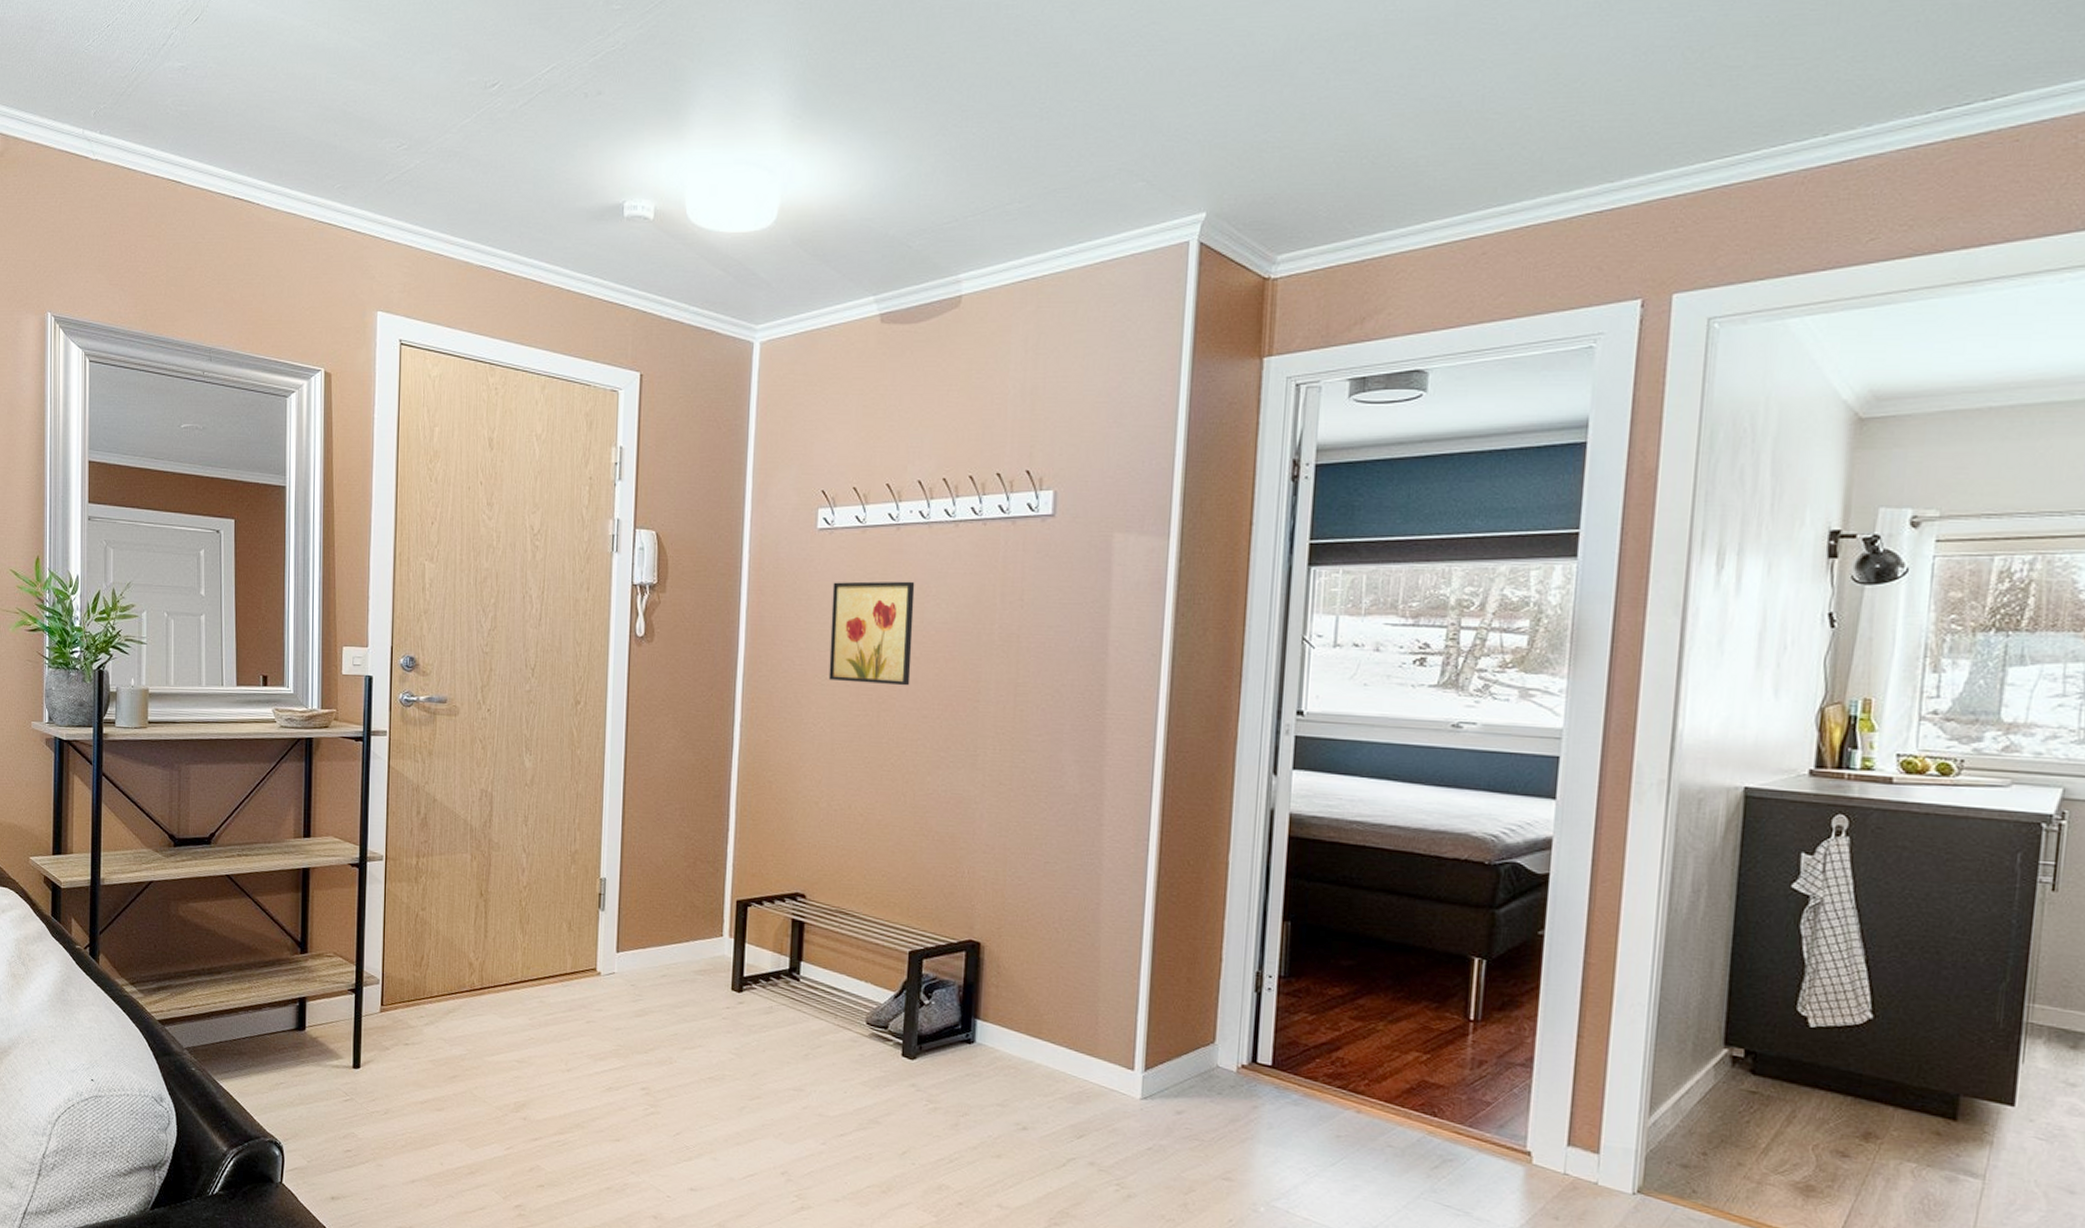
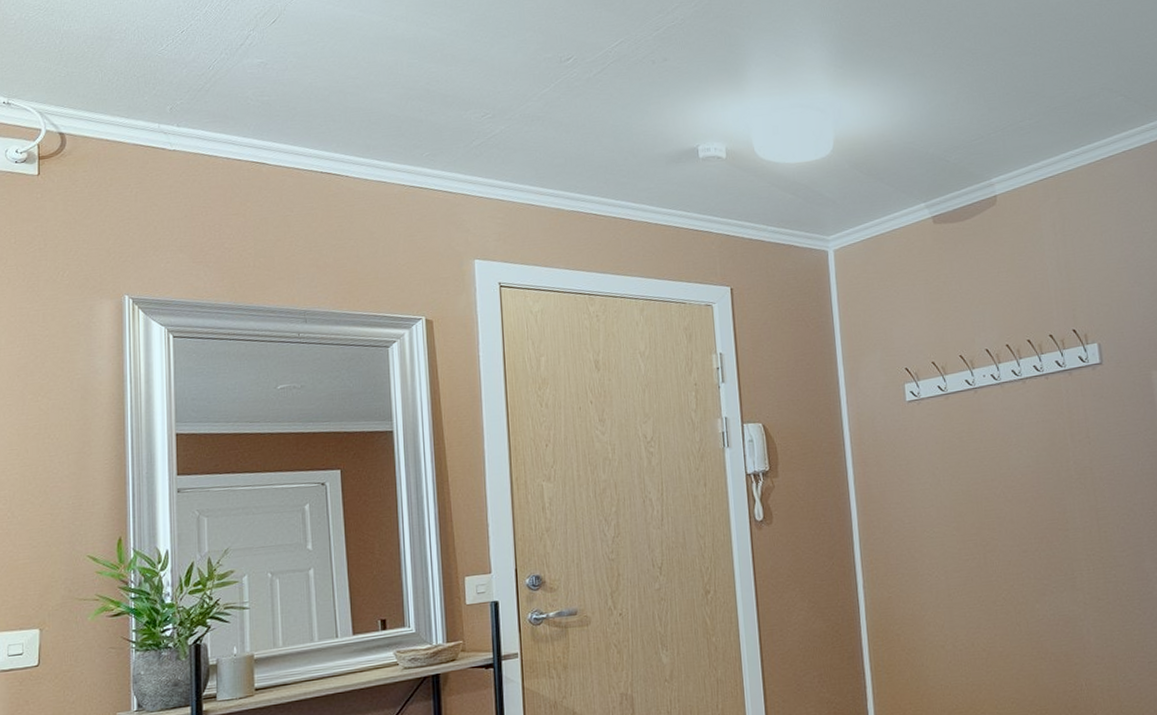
wall art: present [828,581,915,686] -> none [927,435,1008,532]

